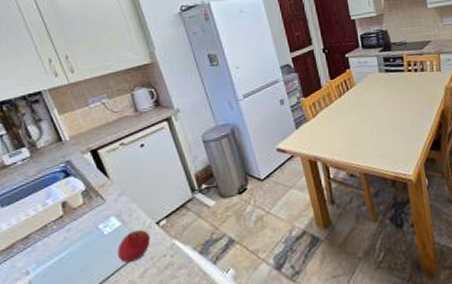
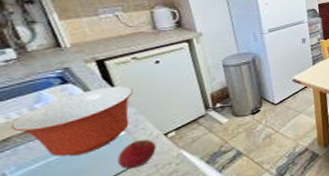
mixing bowl: none [31,174,125,252] -> present [12,86,134,157]

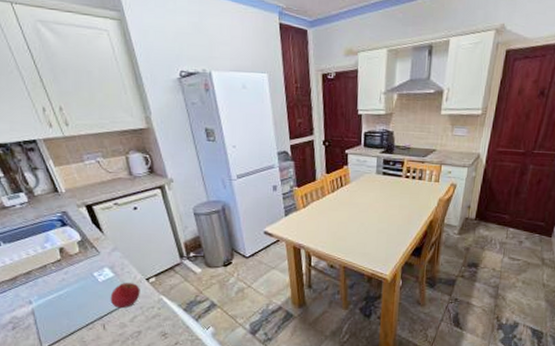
mixing bowl: present [12,86,134,157] -> none [31,230,118,291]

